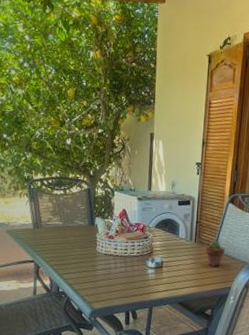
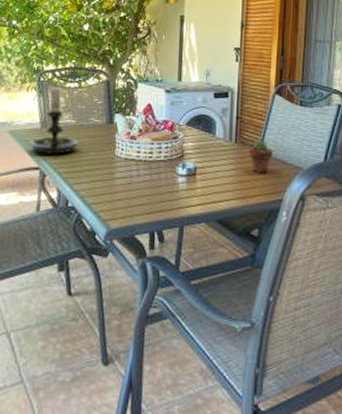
candle holder: none [25,190,66,250] -> present [30,82,79,155]

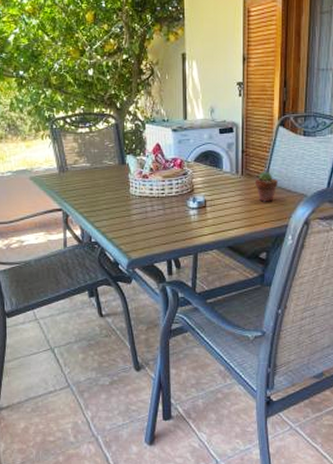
candle holder: present [30,82,79,155] -> none [51,129,95,196]

